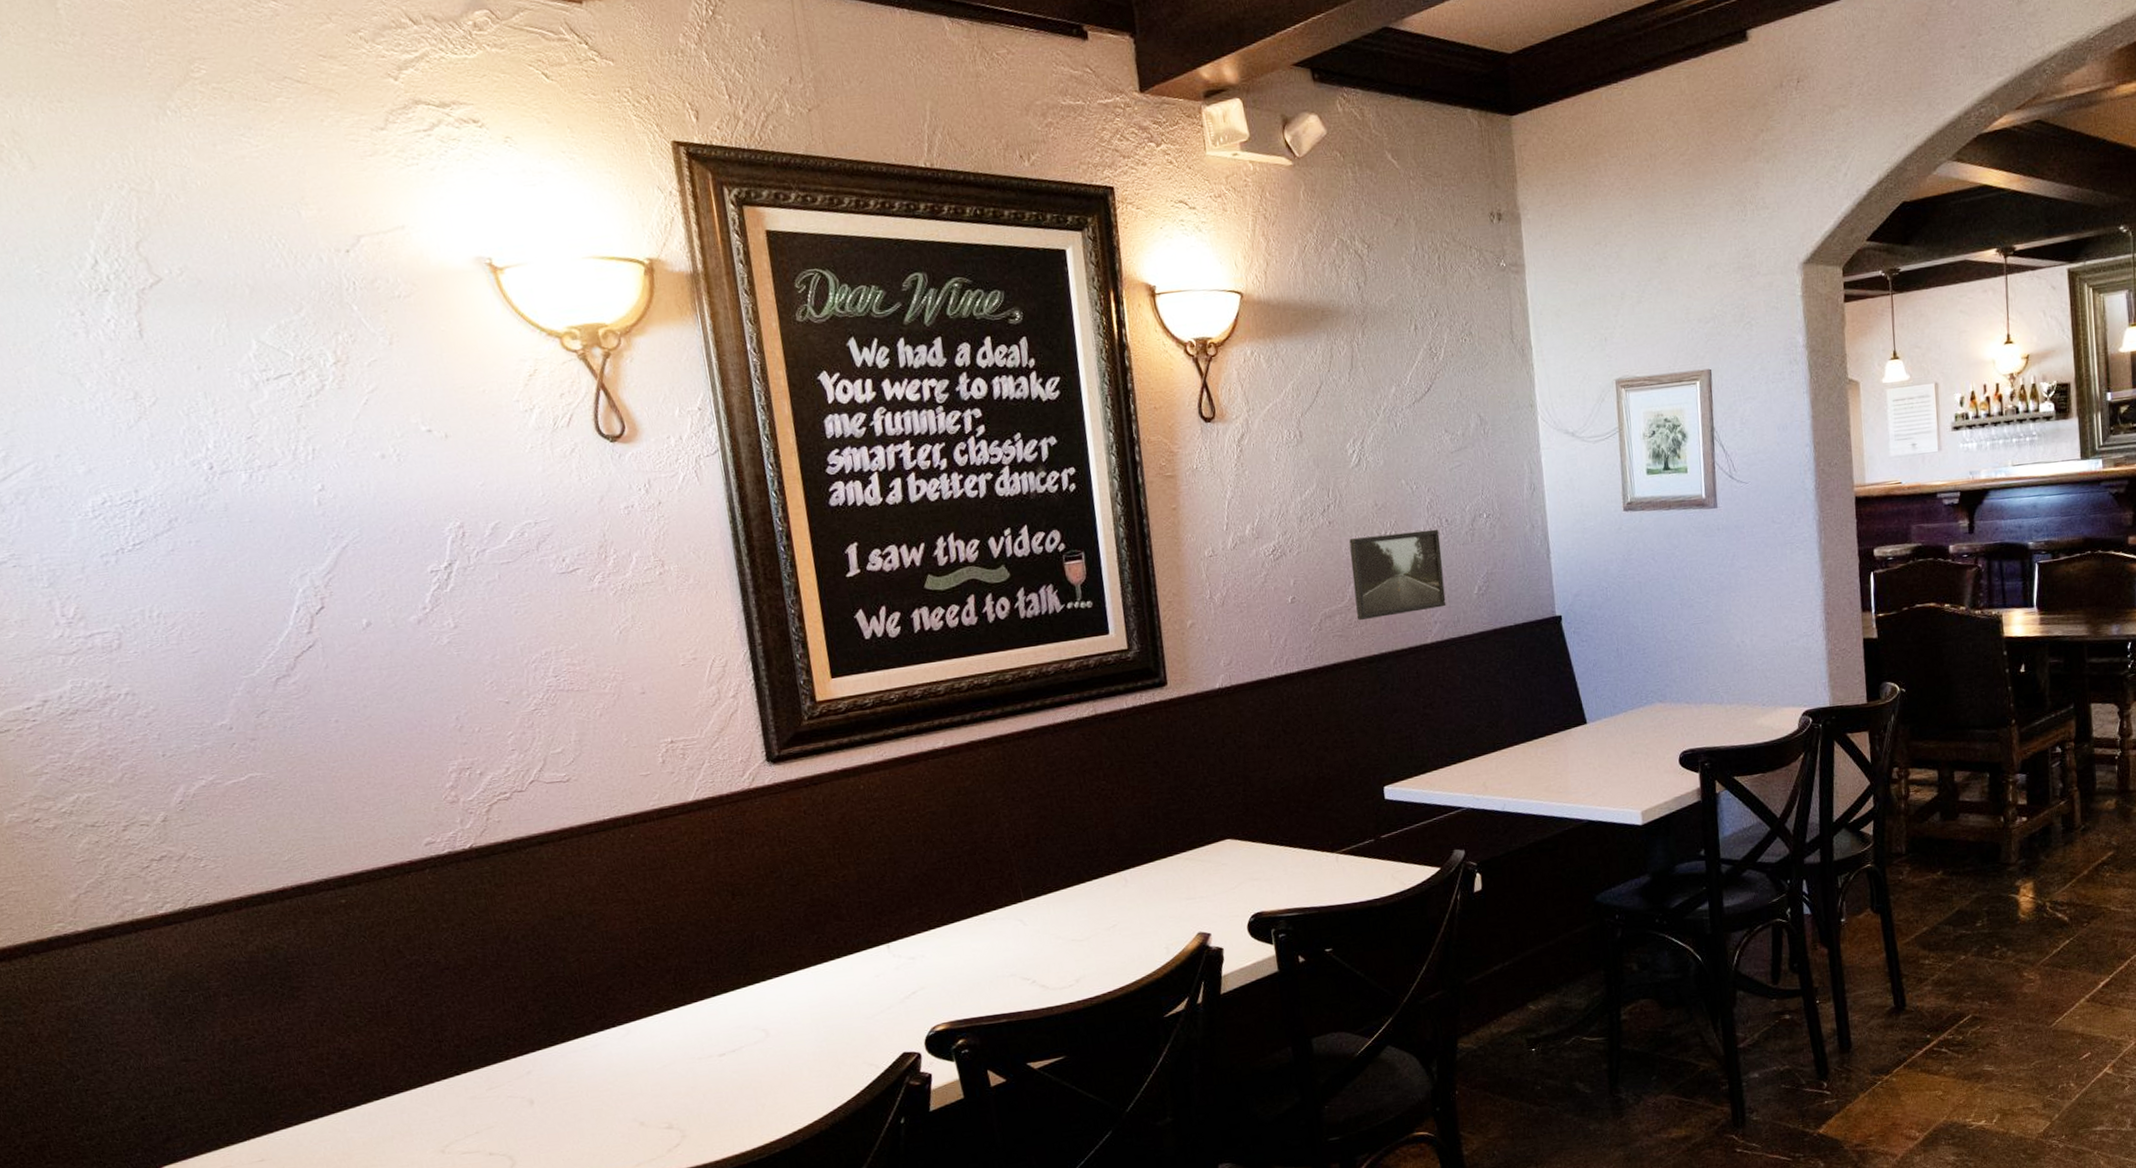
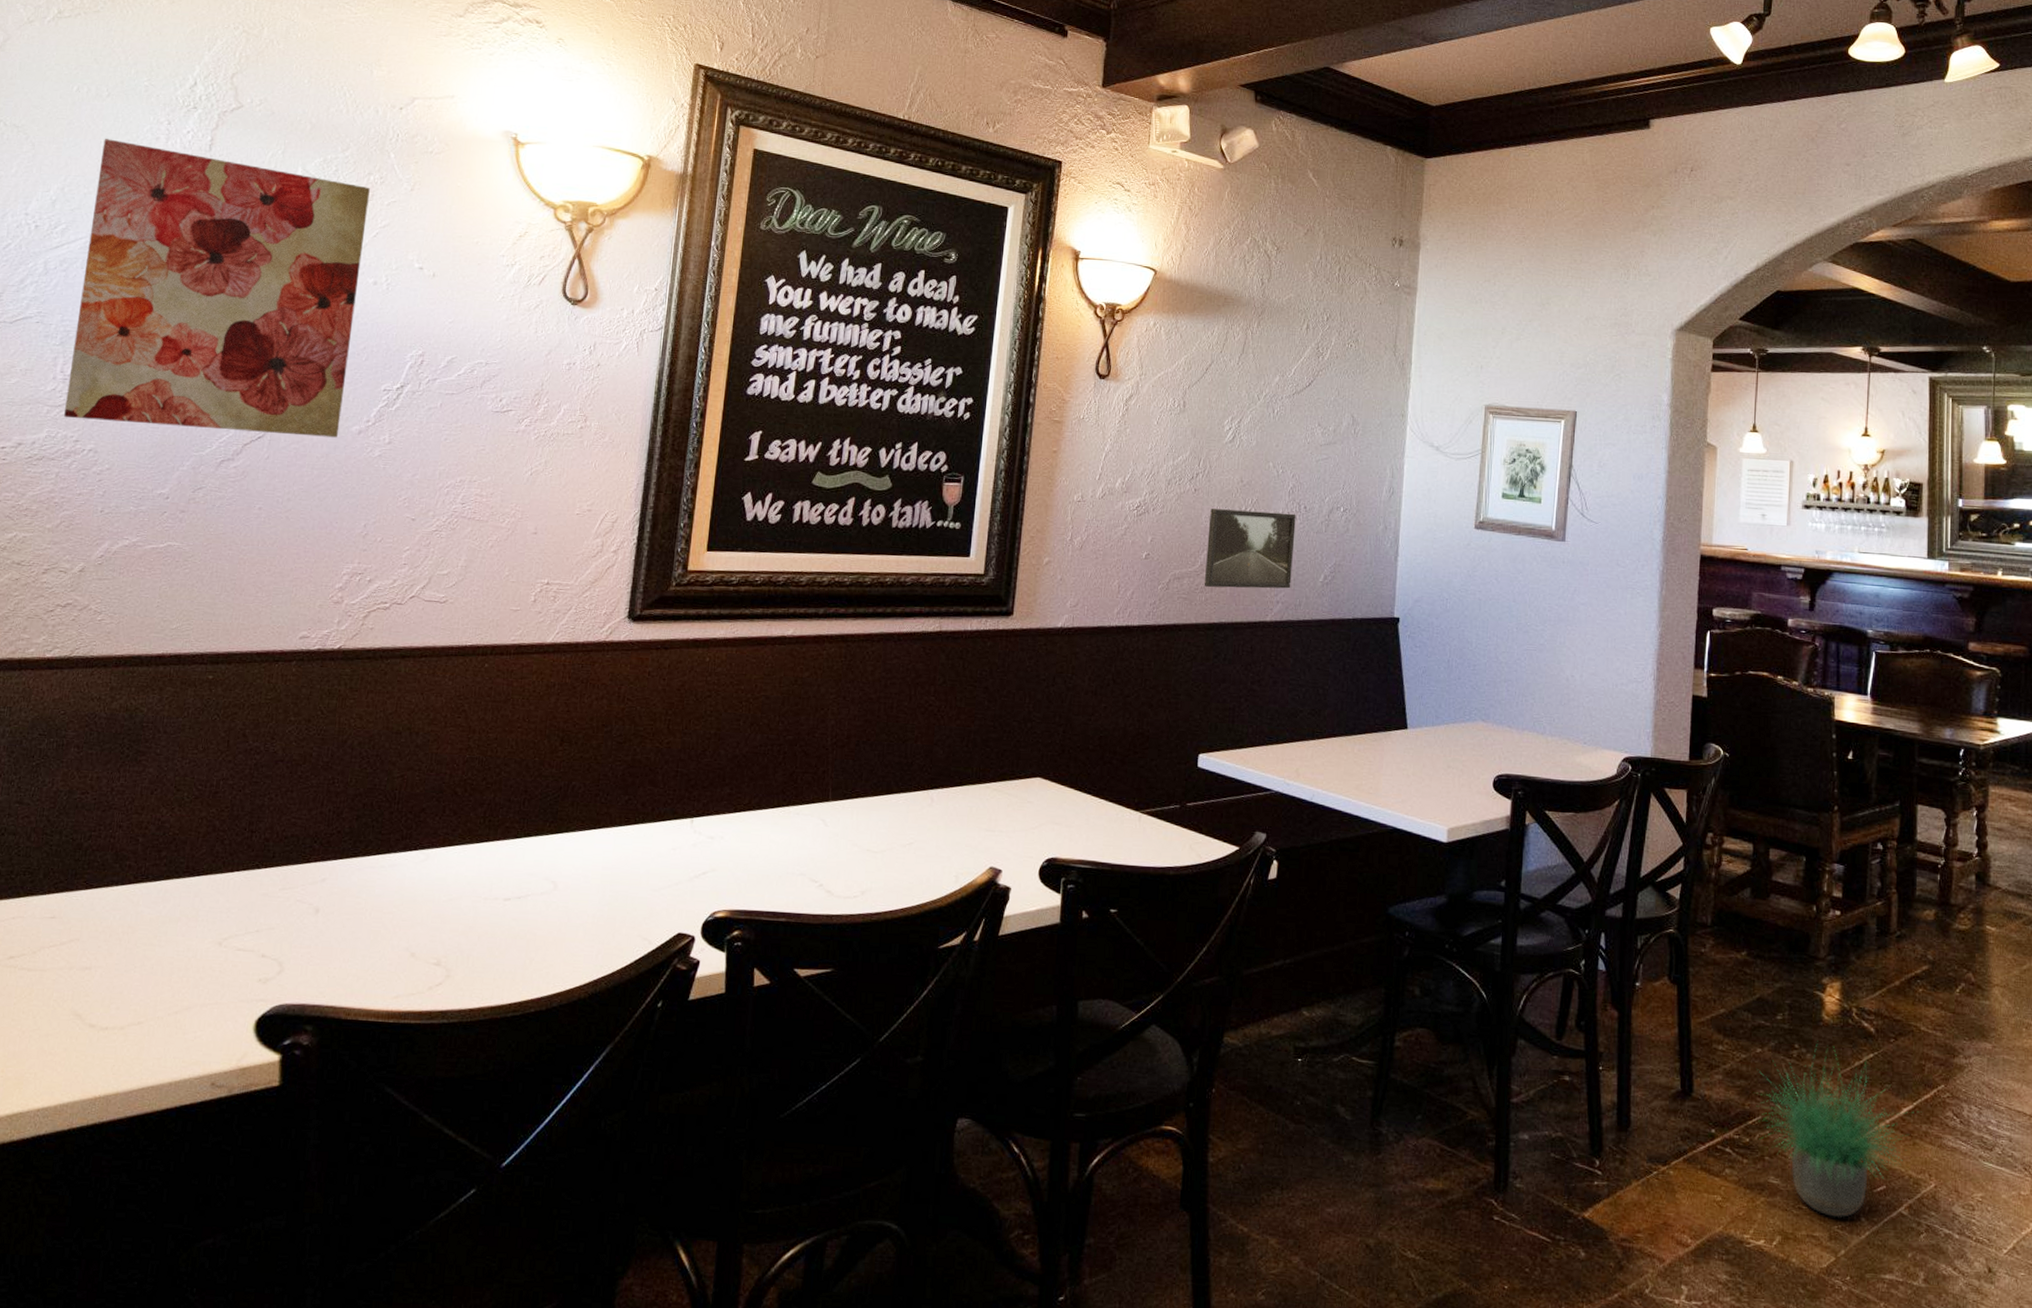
wall art: none [12,343,396,664] -> present [64,139,370,438]
potted plant: none [1964,938,2118,1089] -> present [1756,1041,1922,1219]

